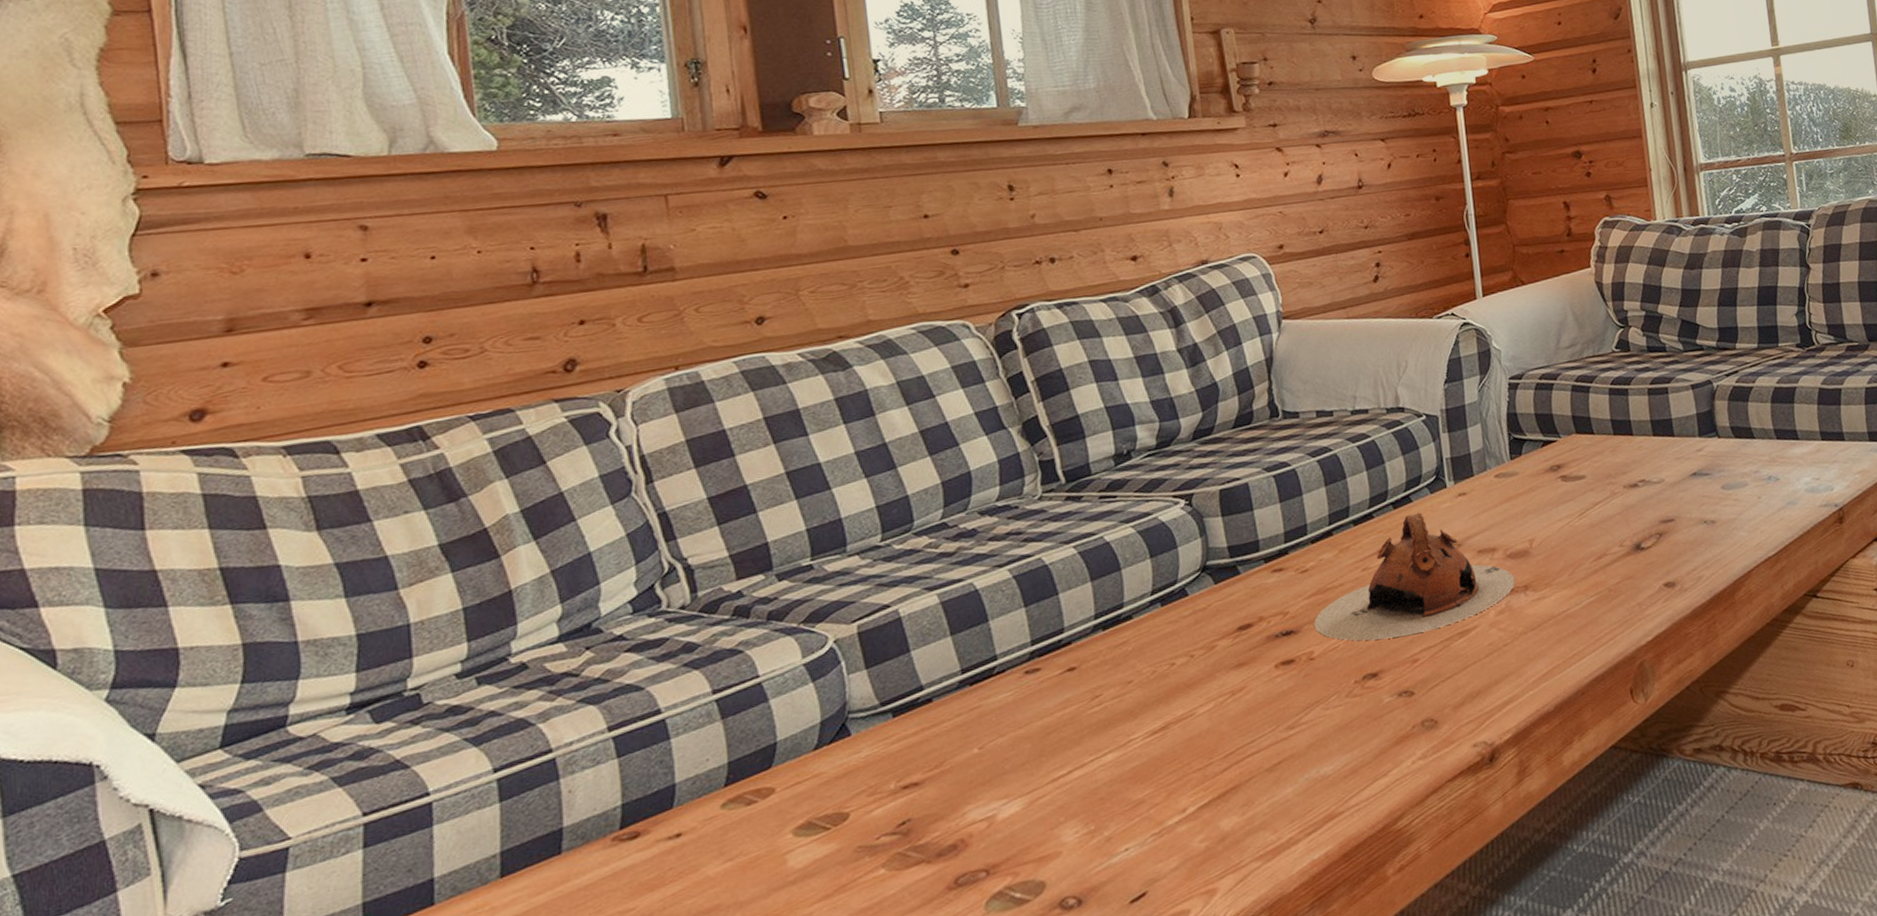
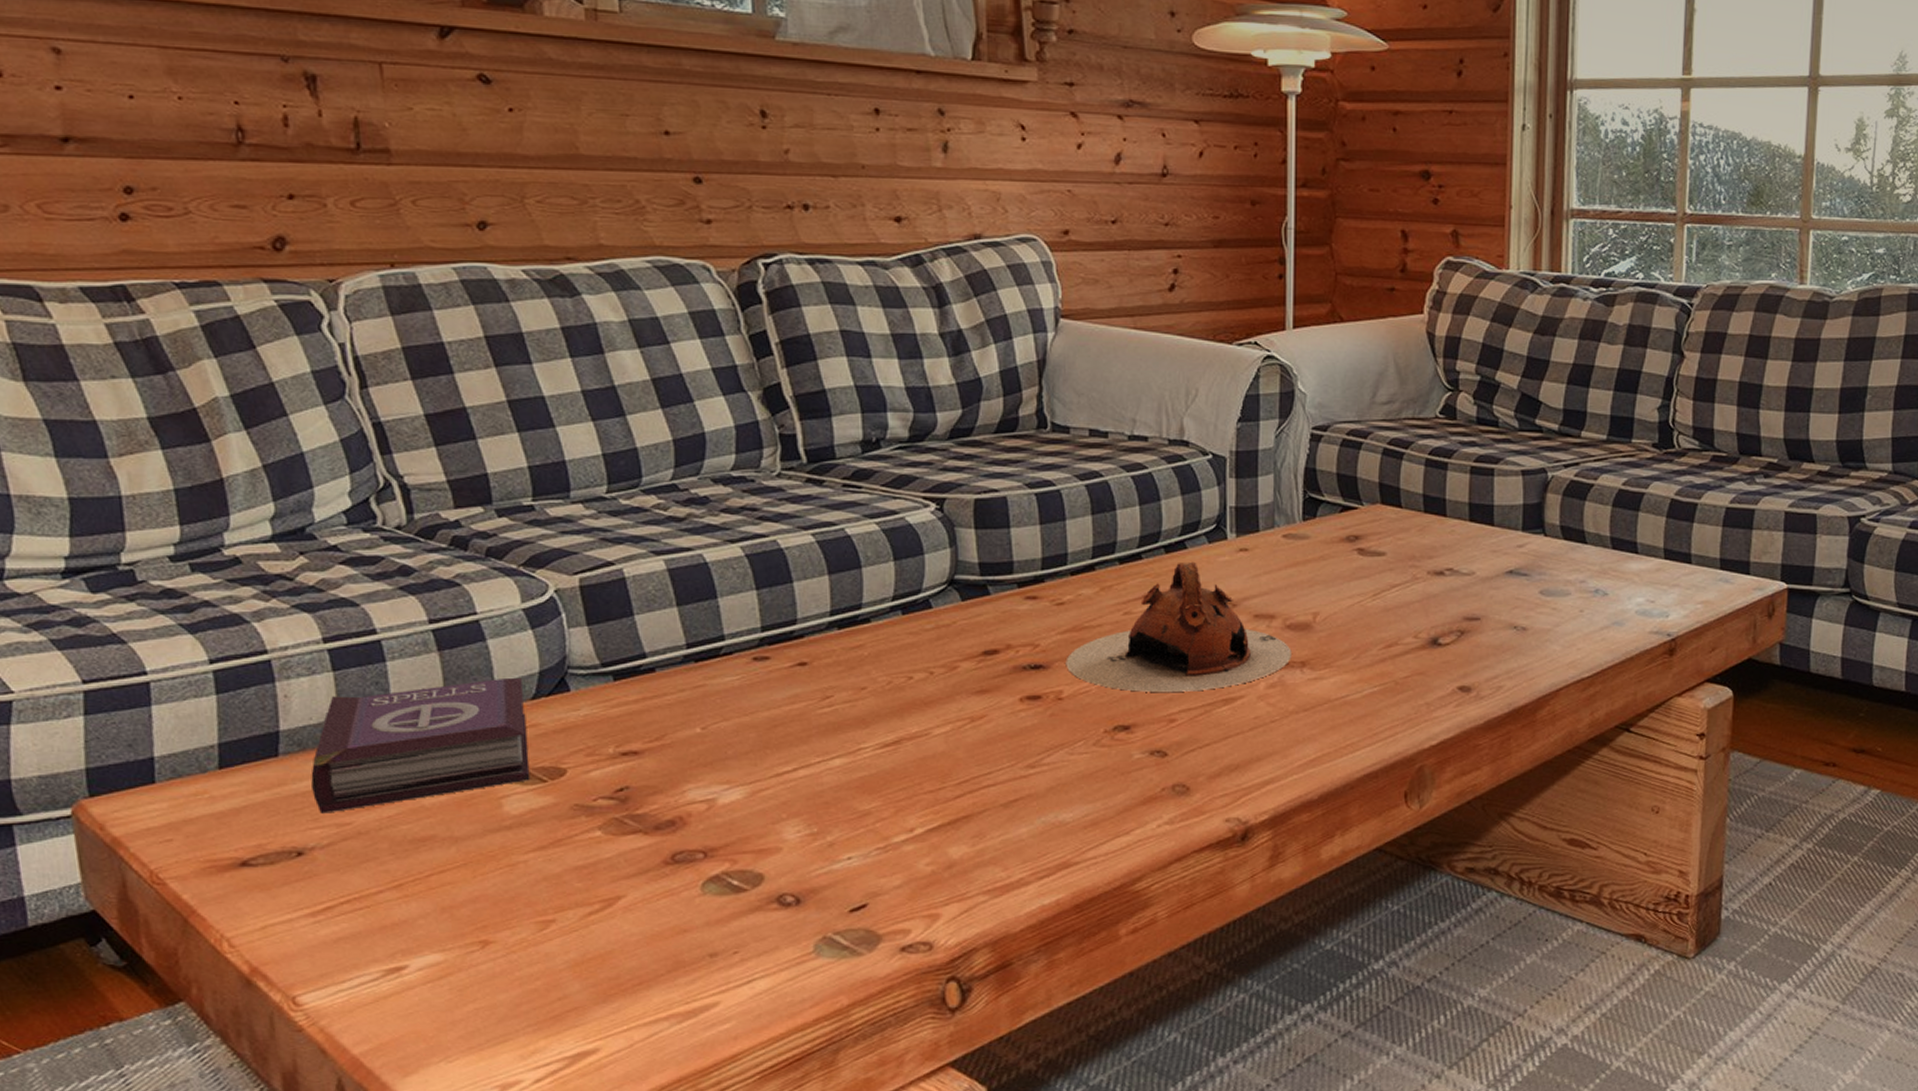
book: none [594,730,814,904] -> present [311,677,531,814]

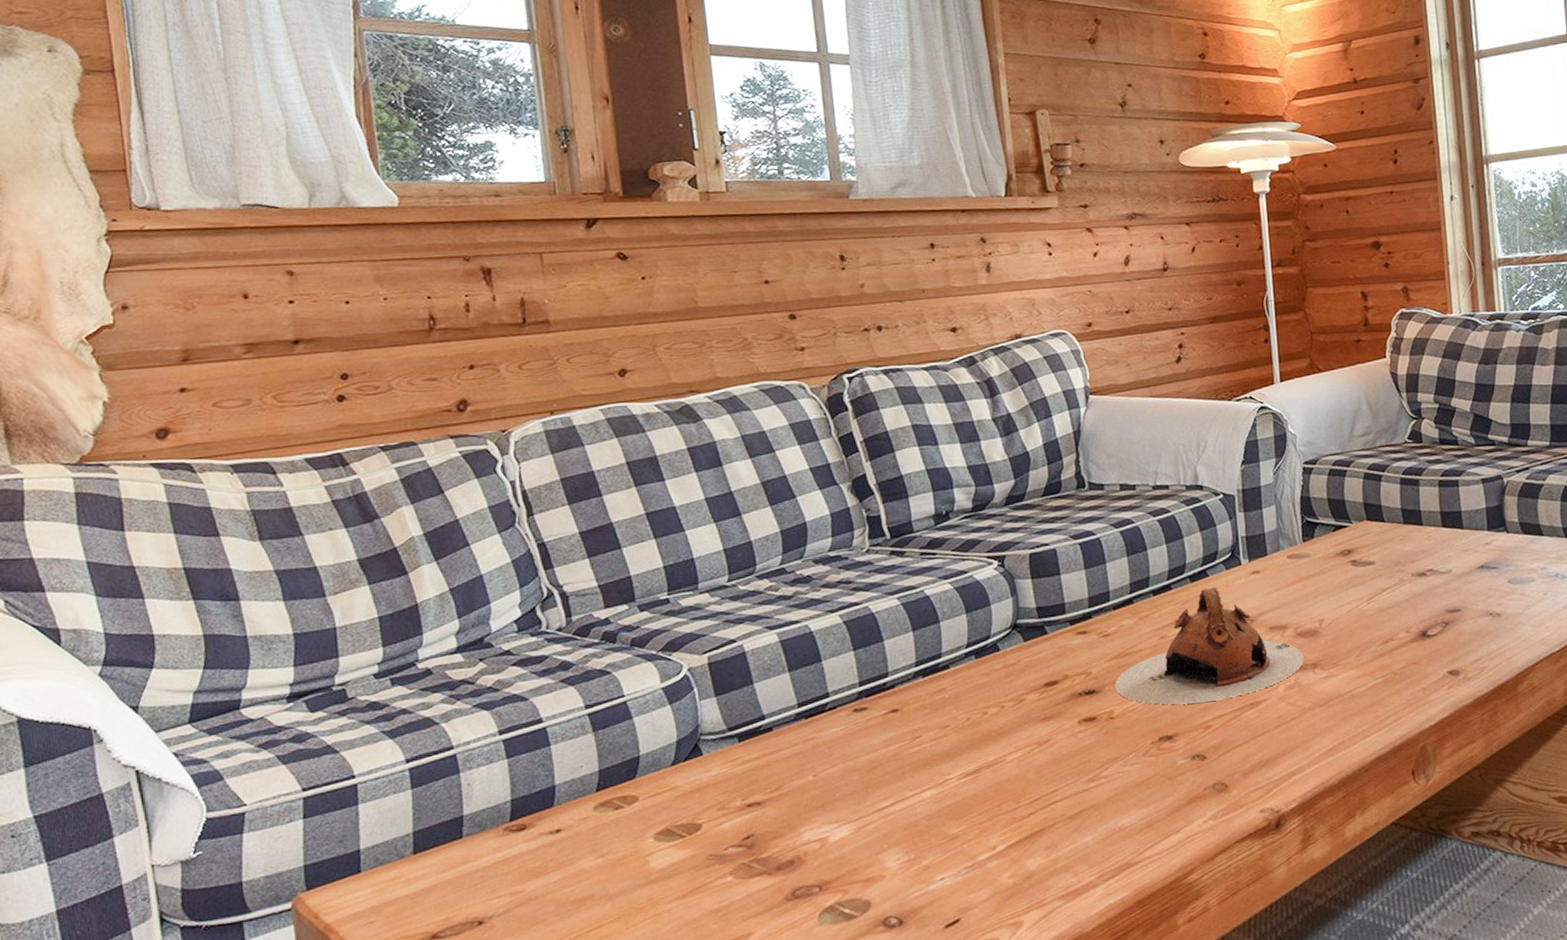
book: present [311,677,531,814] -> none [489,747,672,885]

